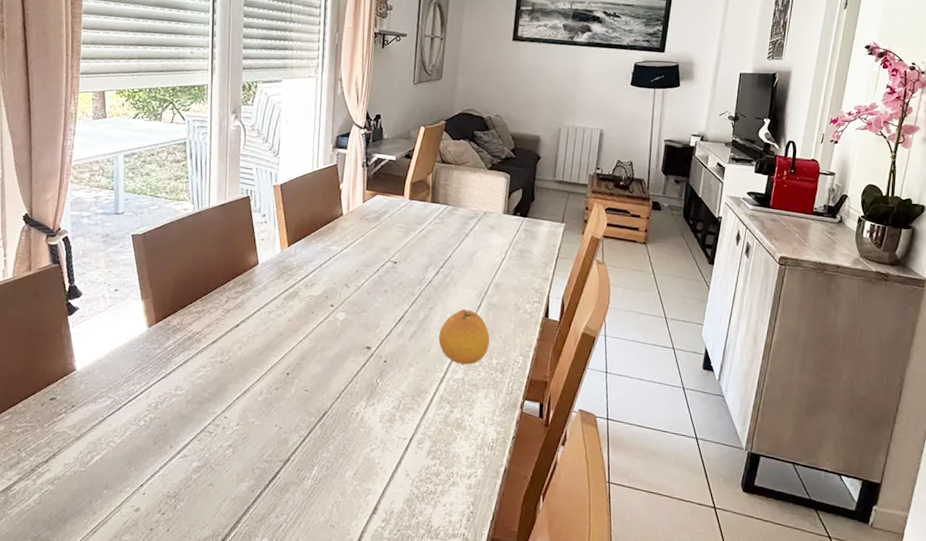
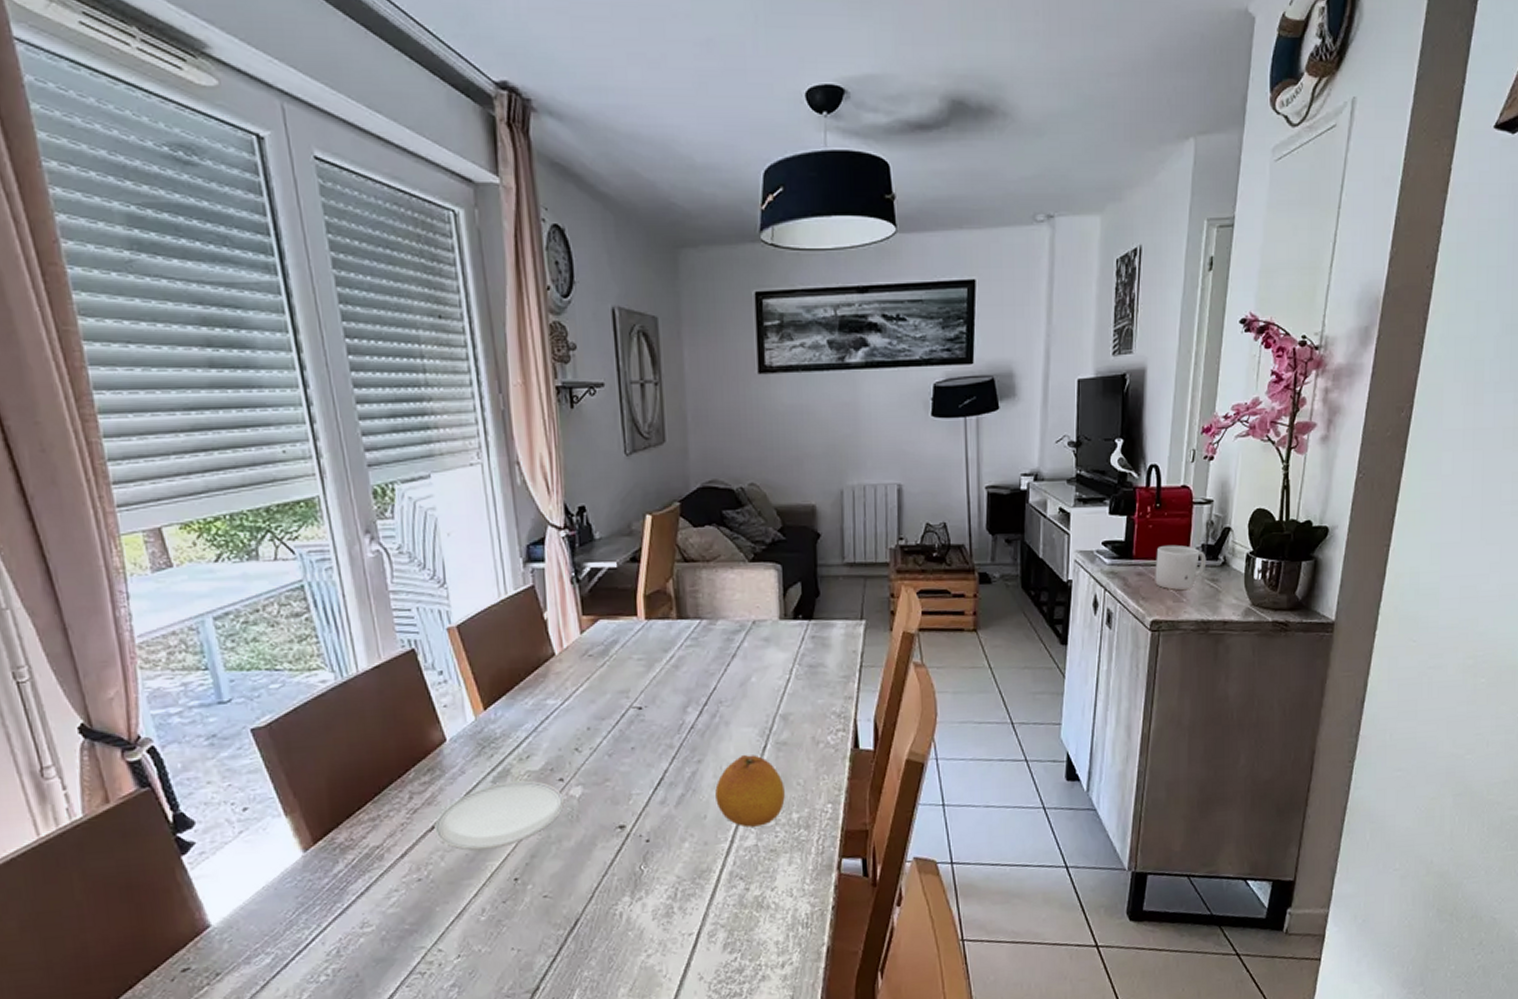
plate: none [239,300,331,348] -> present [434,780,564,851]
mug: none [785,201,827,238] -> present [1155,544,1207,591]

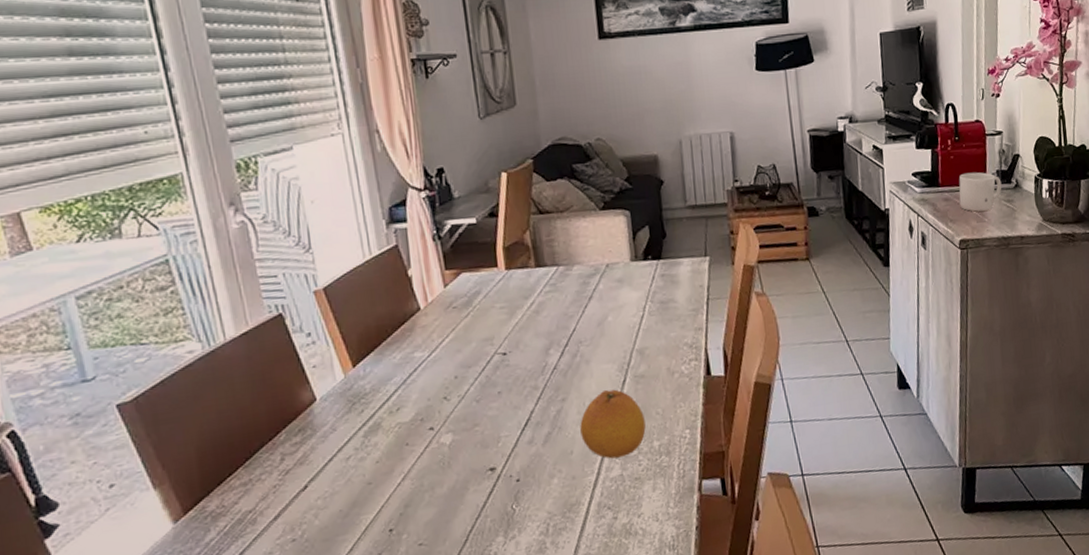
plate: present [434,780,564,851] -> none [307,432,435,506]

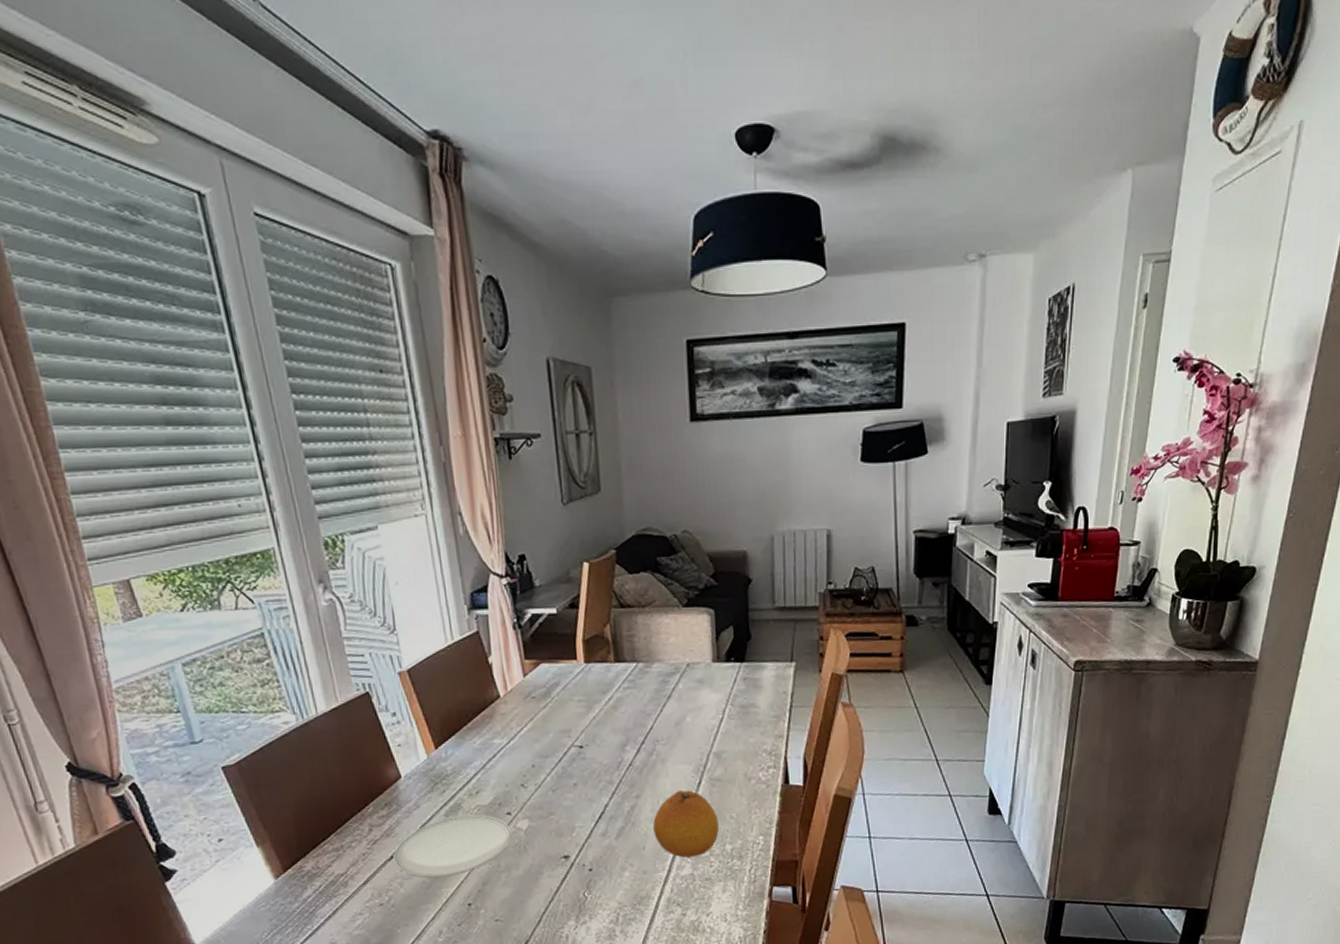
plate: none [307,432,435,506] -> present [393,814,512,878]
mug: present [958,172,1002,212] -> none [1080,586,1132,632]

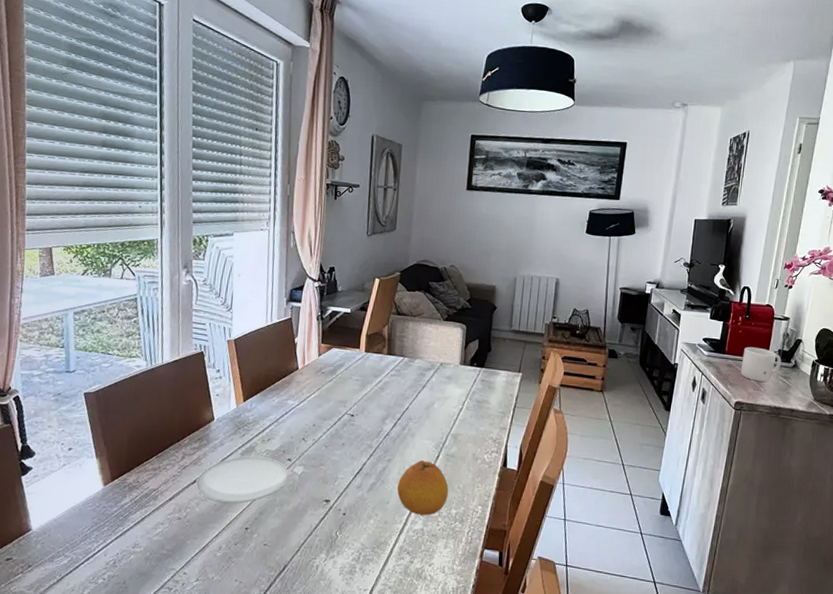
mug: none [1080,586,1132,632] -> present [741,346,782,382]

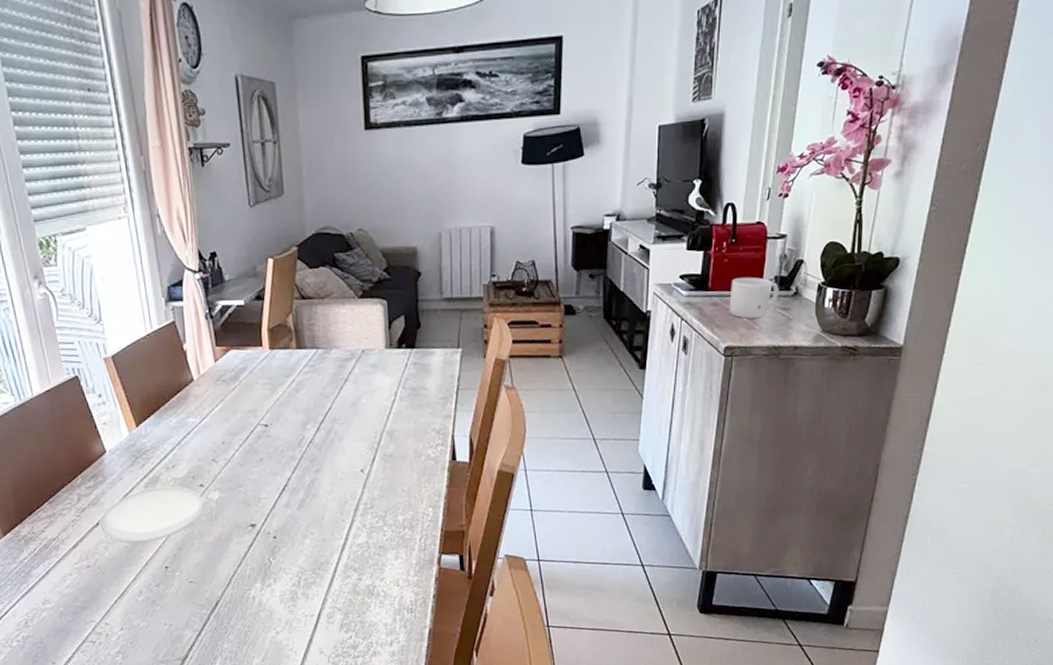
fruit: present [397,460,449,516] -> none [331,465,392,527]

